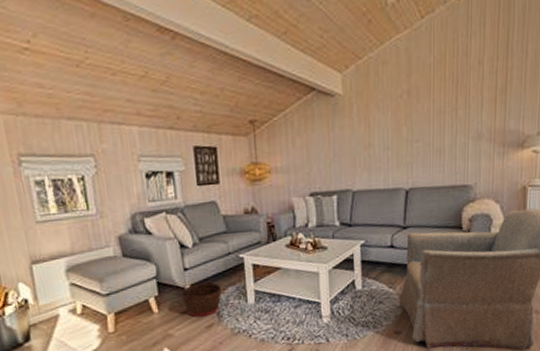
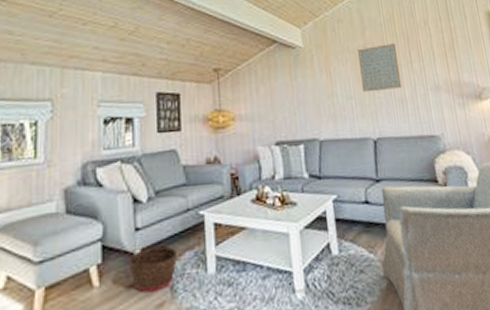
wall art: none [401,87,443,143] -> present [358,42,403,93]

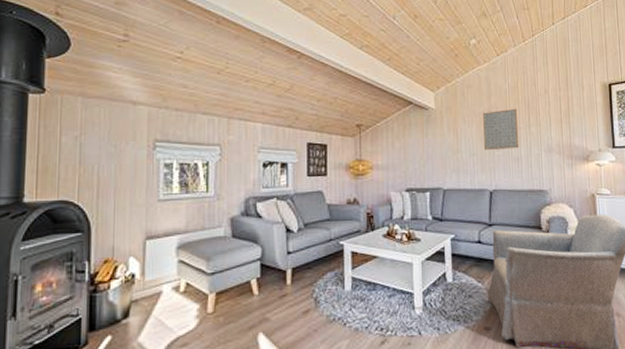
basket: present [129,245,177,293] -> none [282,267,321,302]

